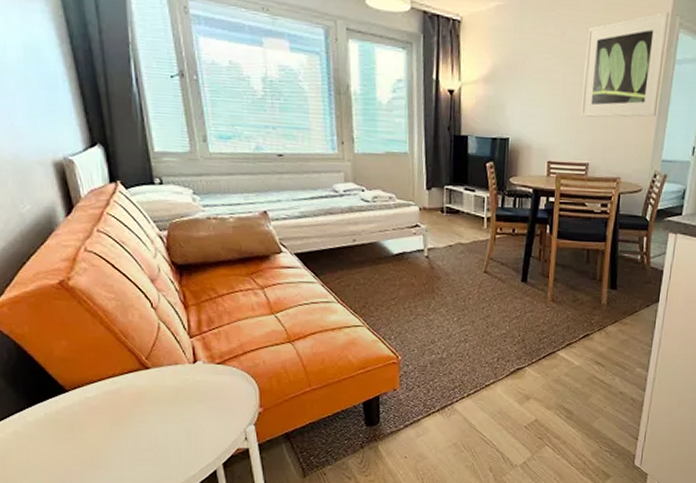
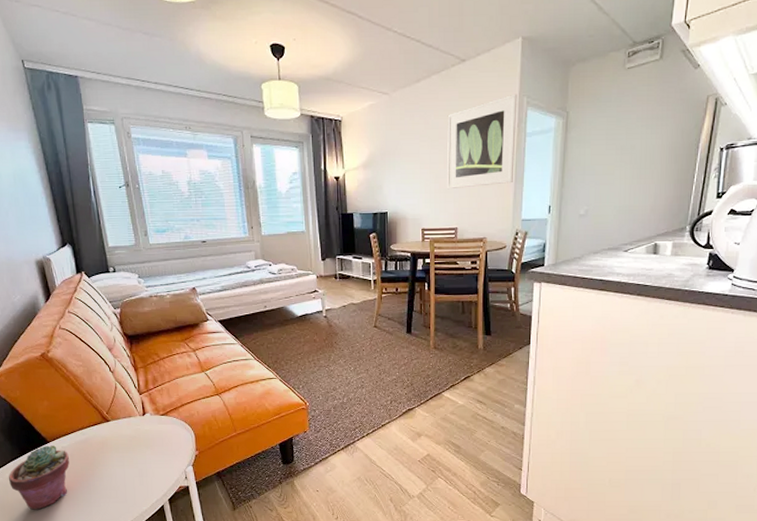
potted succulent: none [12,395,95,473] -> present [9,445,69,510]

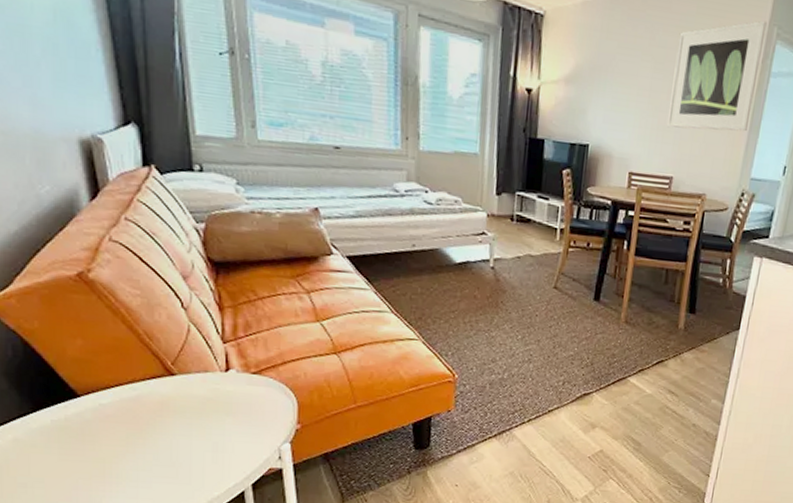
potted succulent: present [9,445,69,510] -> none [12,400,109,487]

